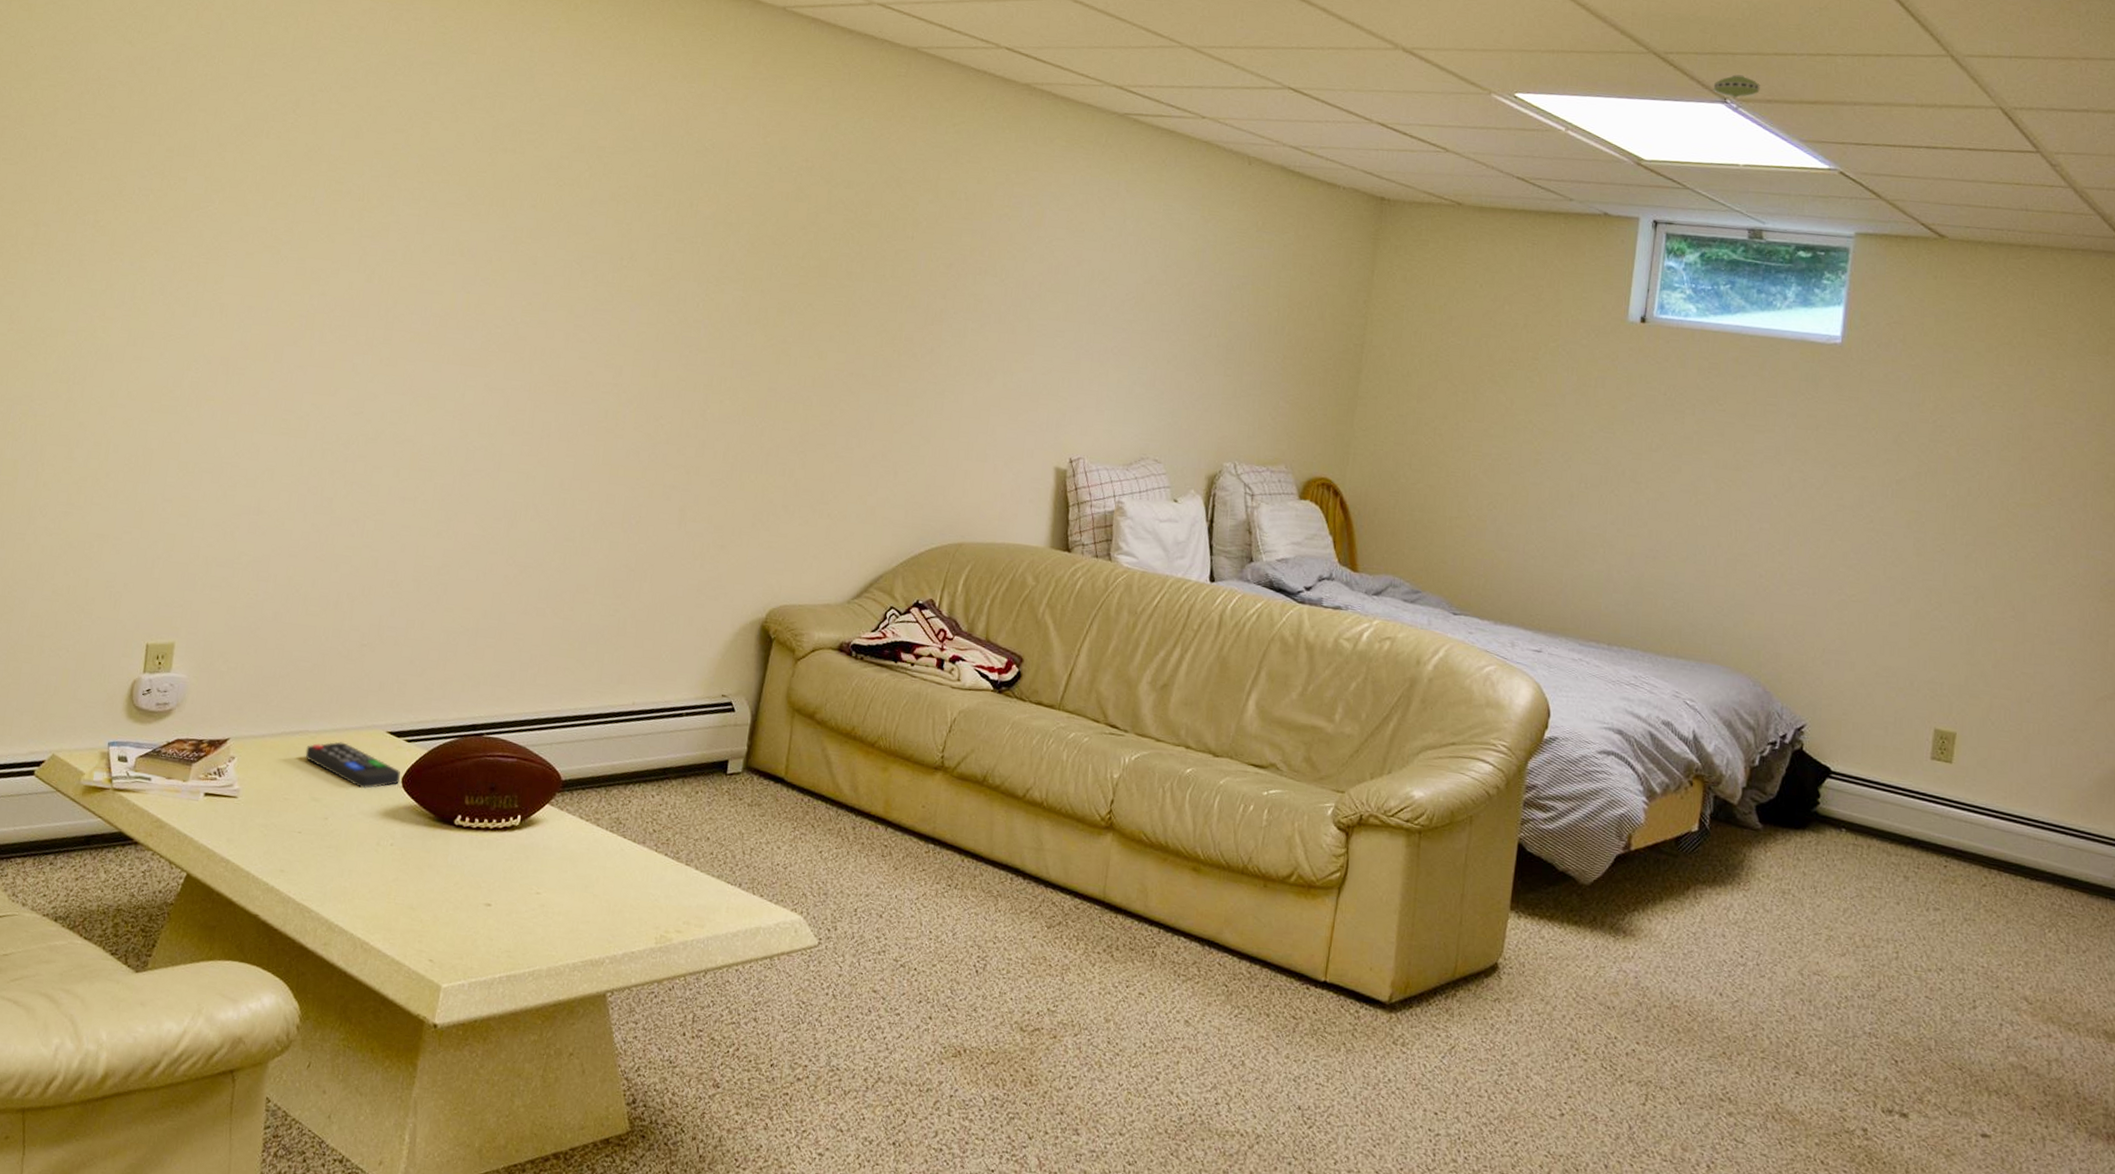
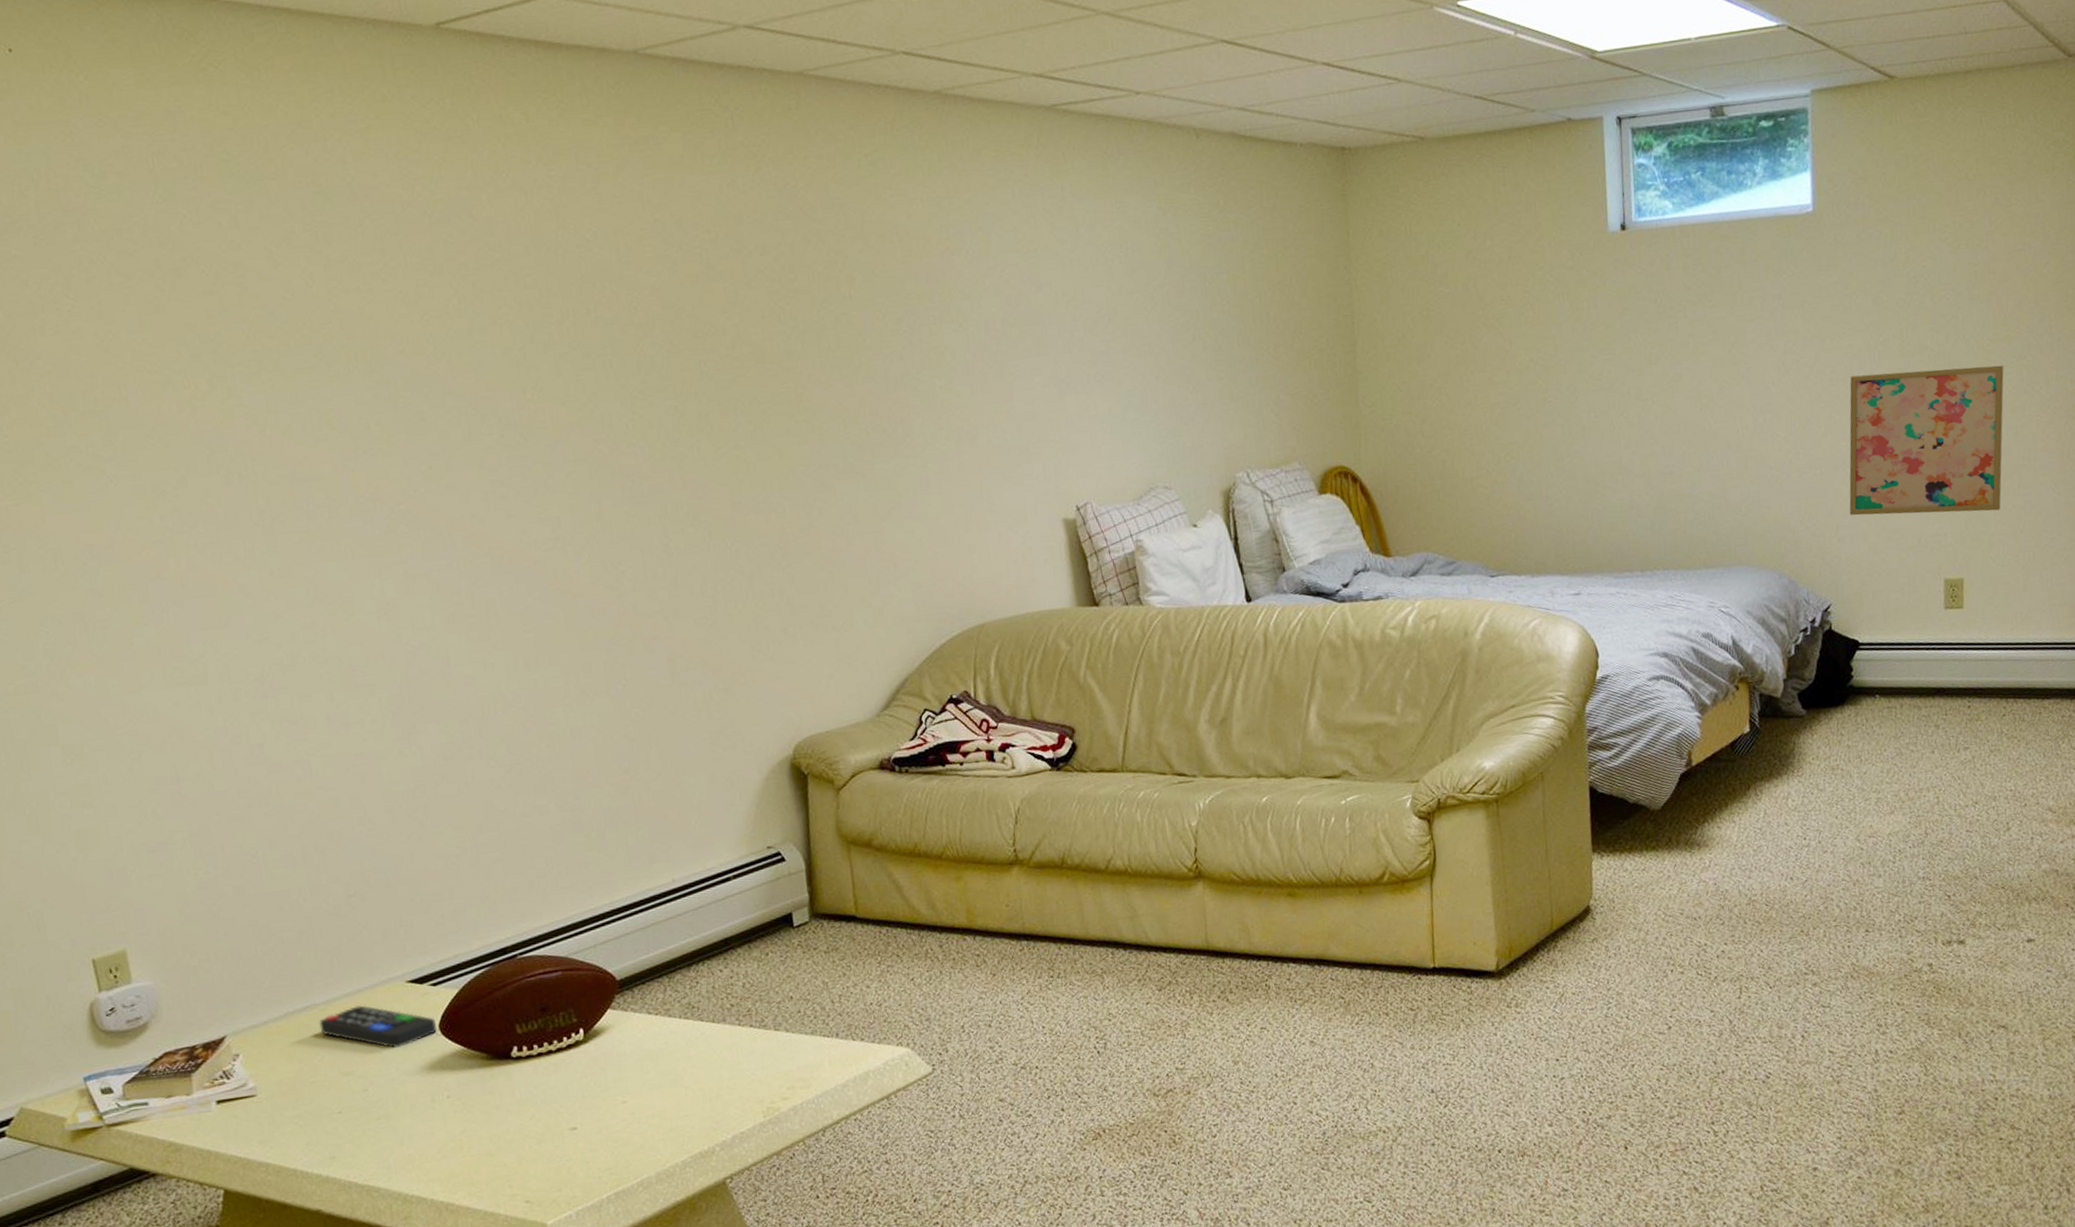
wall art: none [1838,506,2029,674] -> present [1849,365,2004,516]

